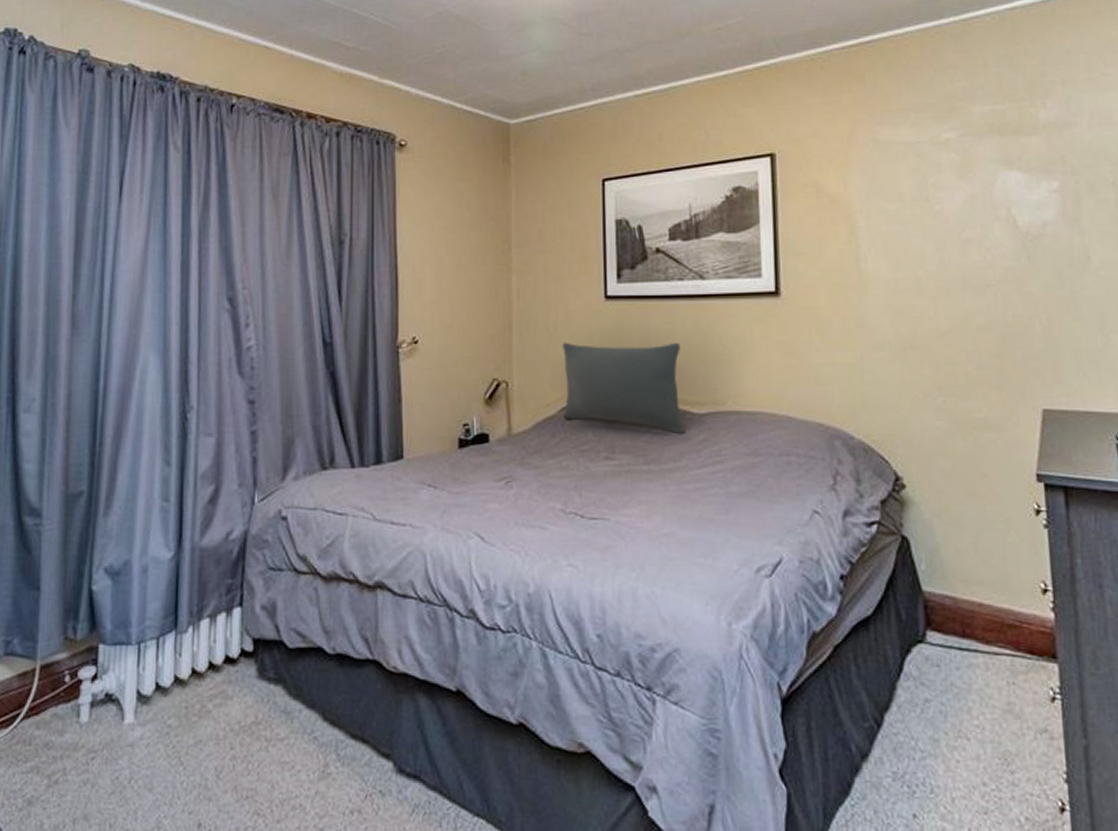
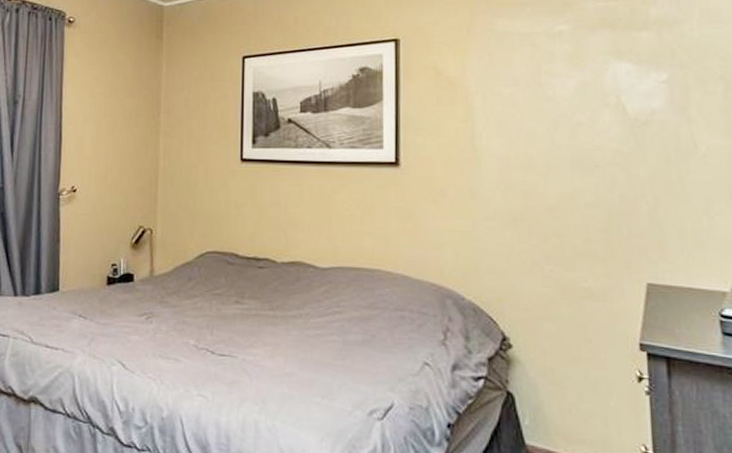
pillow: present [563,342,686,435] -> none [200,197,309,286]

